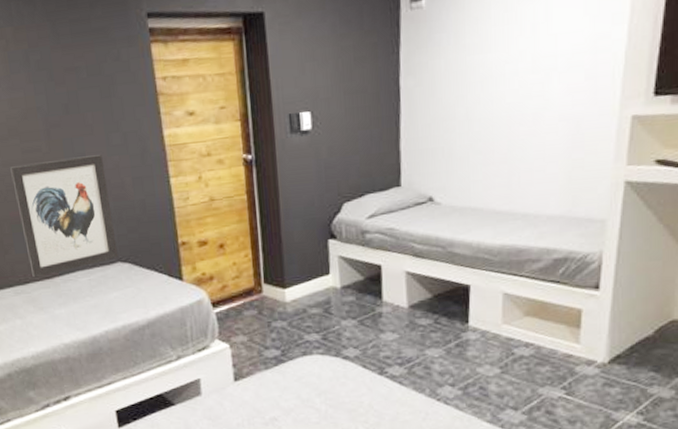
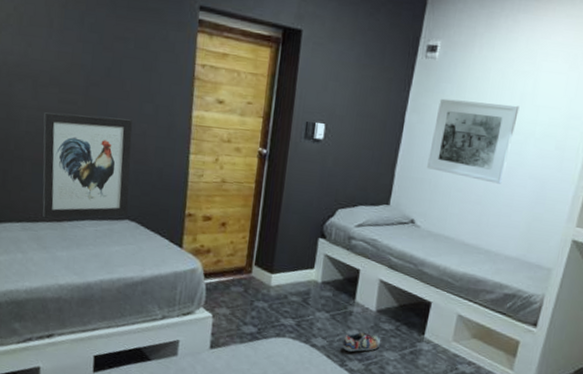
shoe: none [377,332,421,358] -> present [342,331,381,352]
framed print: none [435,39,533,137] -> present [427,98,520,184]

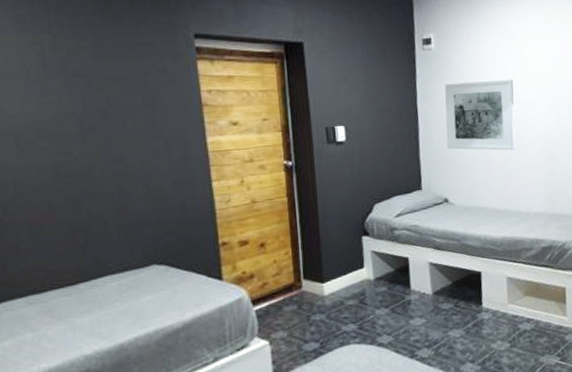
wall art: present [42,112,133,219] -> none [35,159,154,285]
shoe: present [342,331,381,352] -> none [408,317,445,342]

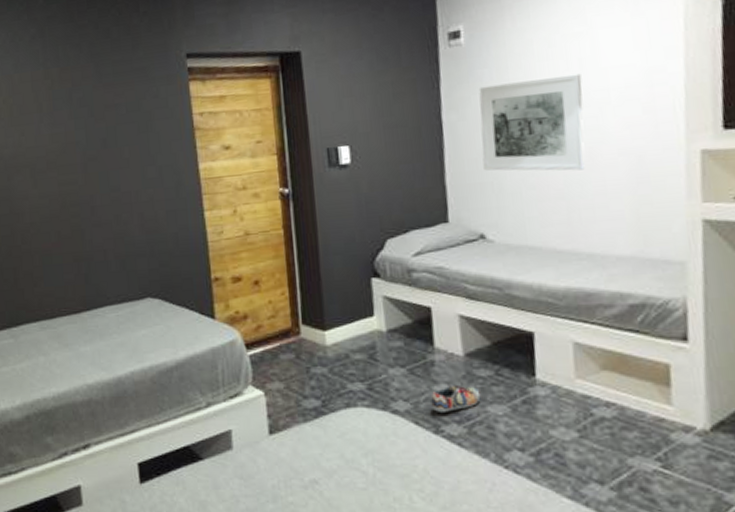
shoe: none [408,317,445,342] -> present [431,384,481,414]

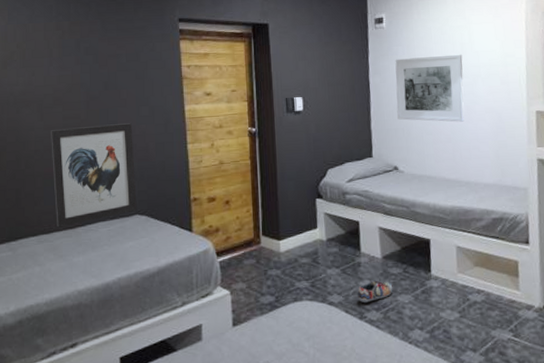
wall art: none [46,187,148,312] -> present [51,123,137,228]

